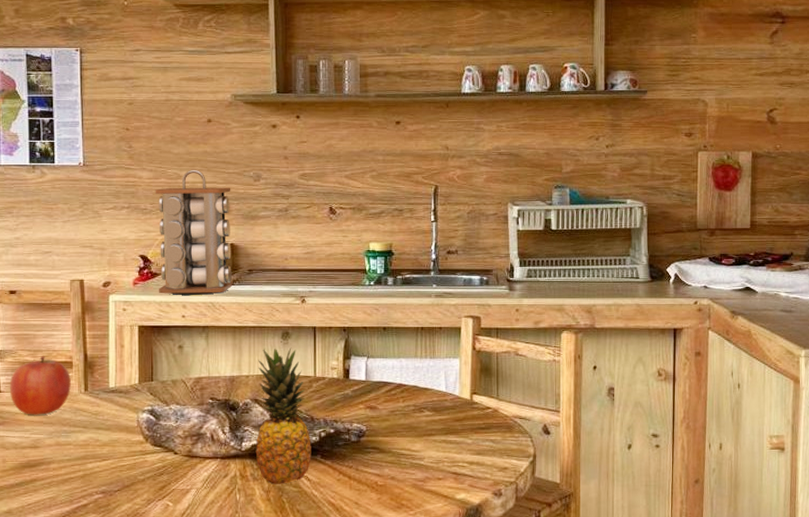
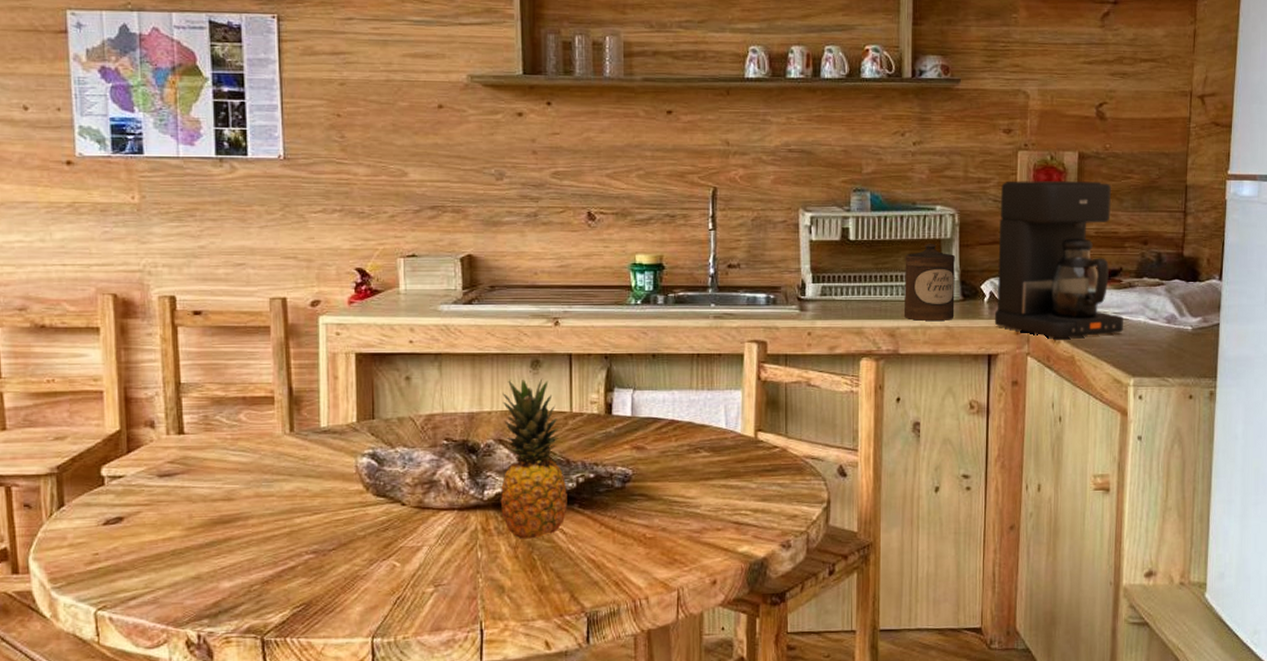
fruit: present [9,356,71,415] -> none [195,390,273,461]
spice rack: present [155,169,234,295] -> none [374,165,472,316]
canister: none [600,232,644,299] -> present [905,243,955,321]
coffee maker: none [679,177,795,315] -> present [994,180,1124,339]

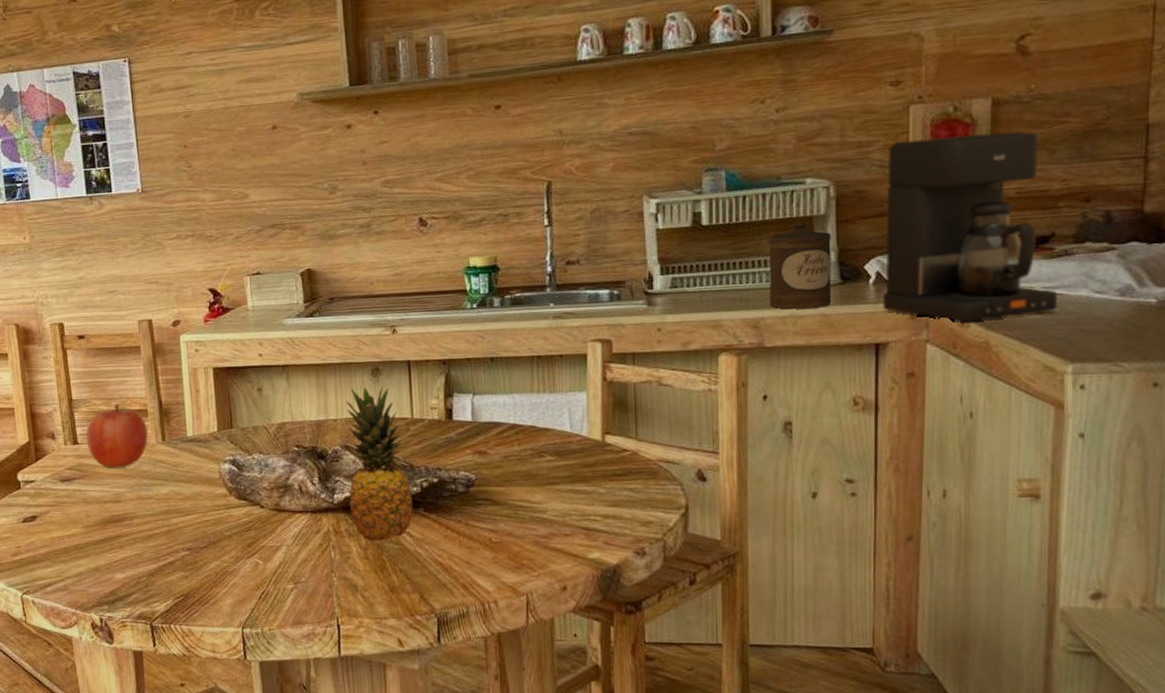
fruit: none [195,390,273,461] -> present [86,404,148,468]

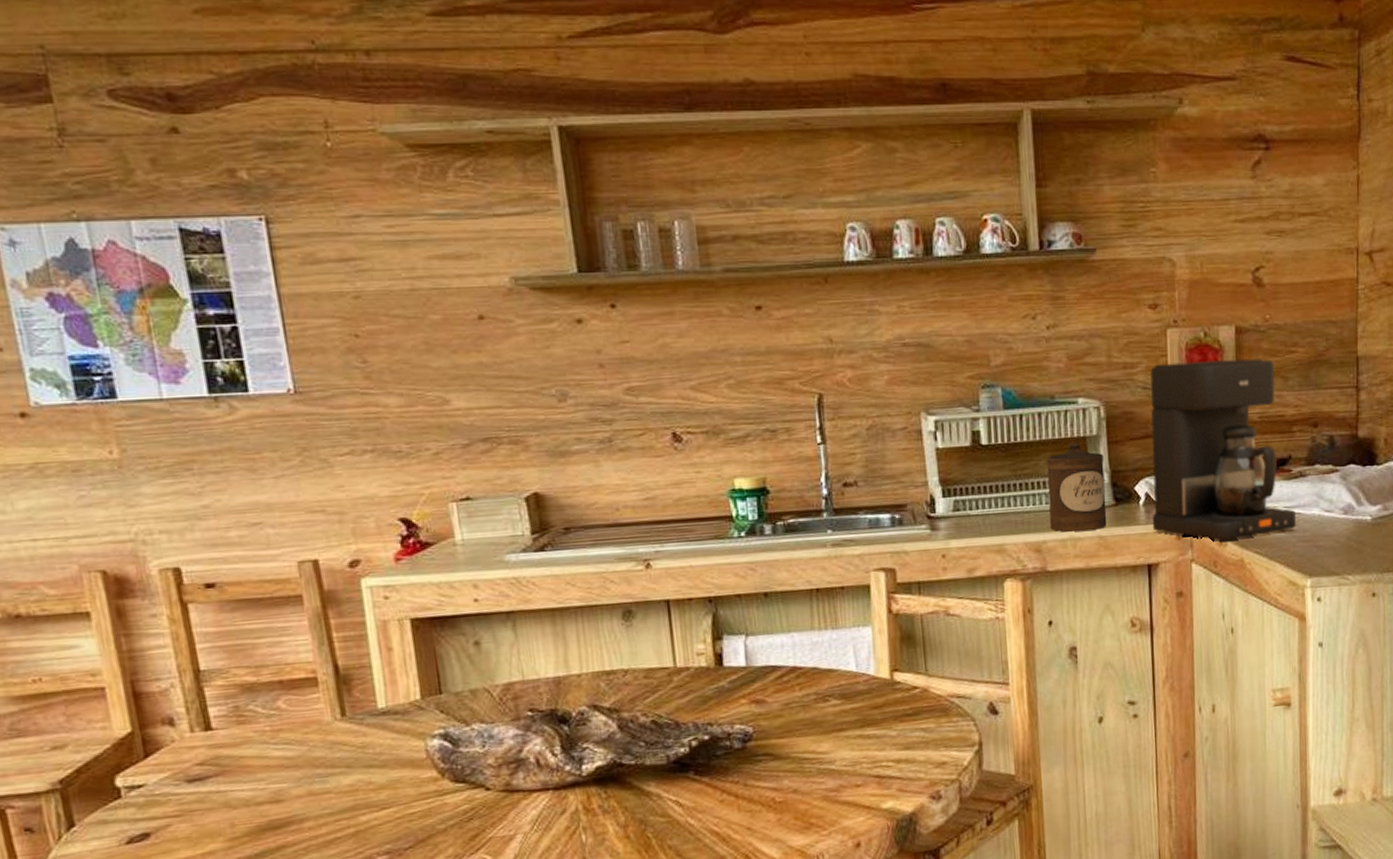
fruit: present [86,404,148,468] -> none [224,673,320,758]
fruit: present [346,386,413,541] -> none [592,630,682,816]

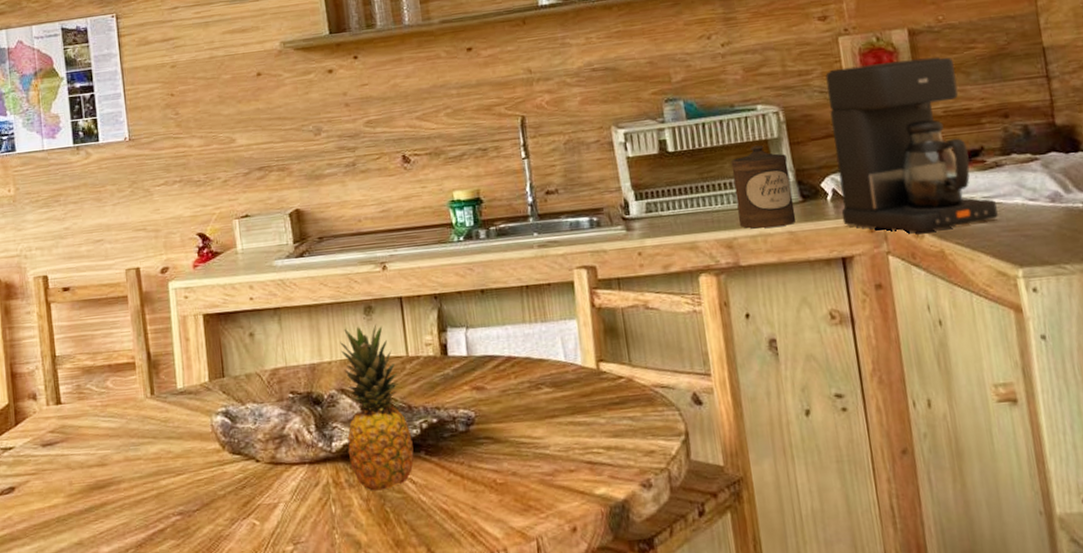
fruit: none [592,630,682,816] -> present [340,324,414,491]

